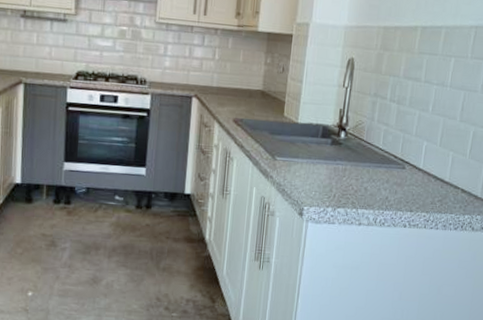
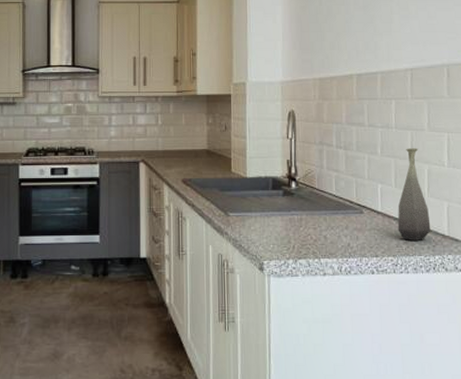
bottle: none [435,108,469,200] -> present [397,148,431,240]

